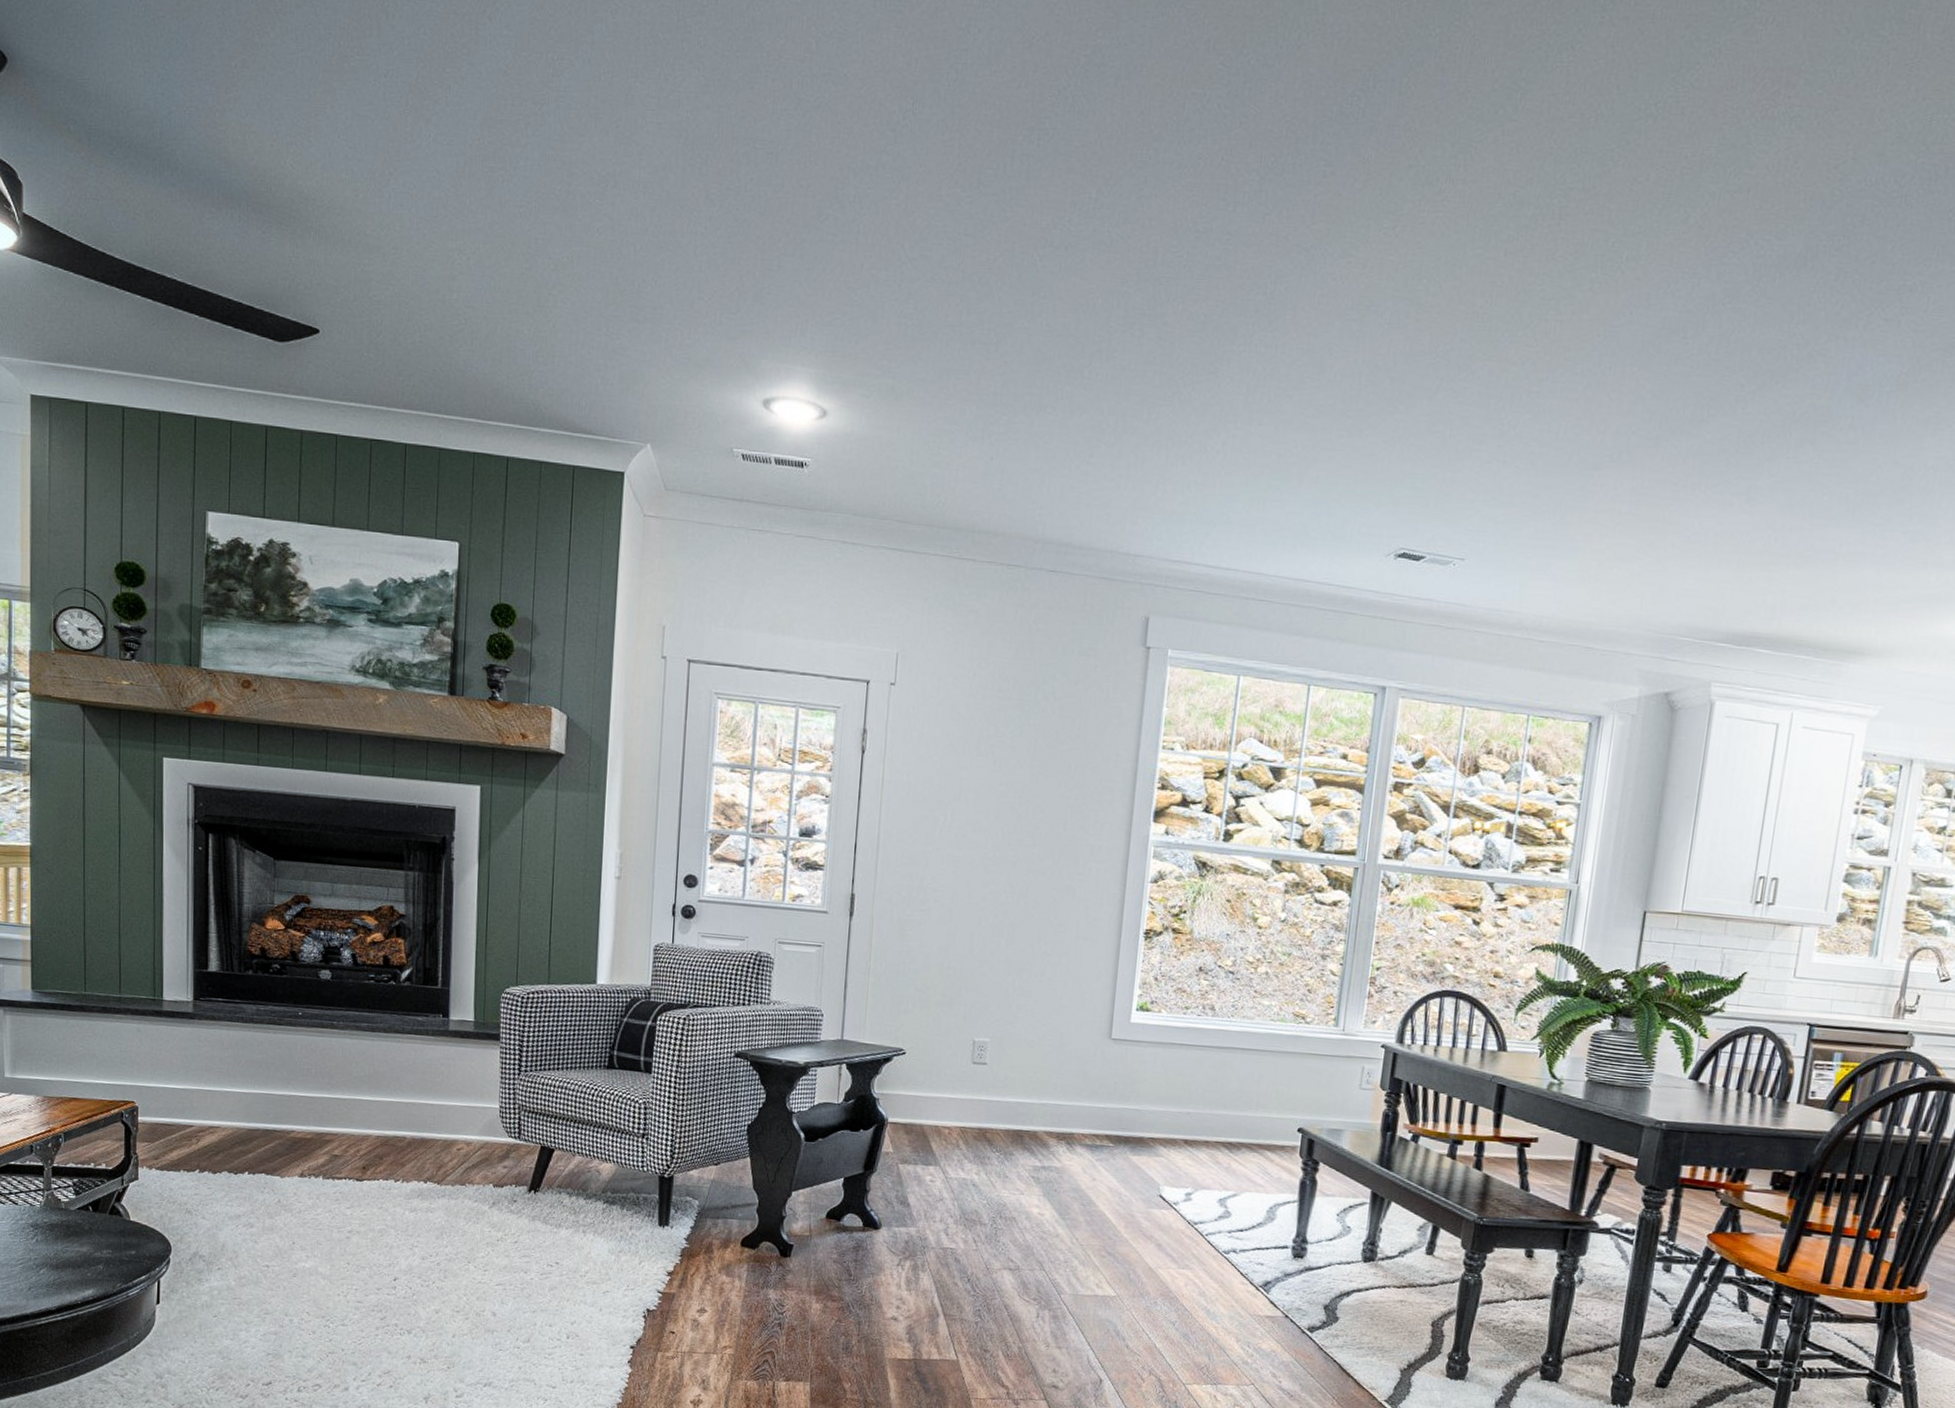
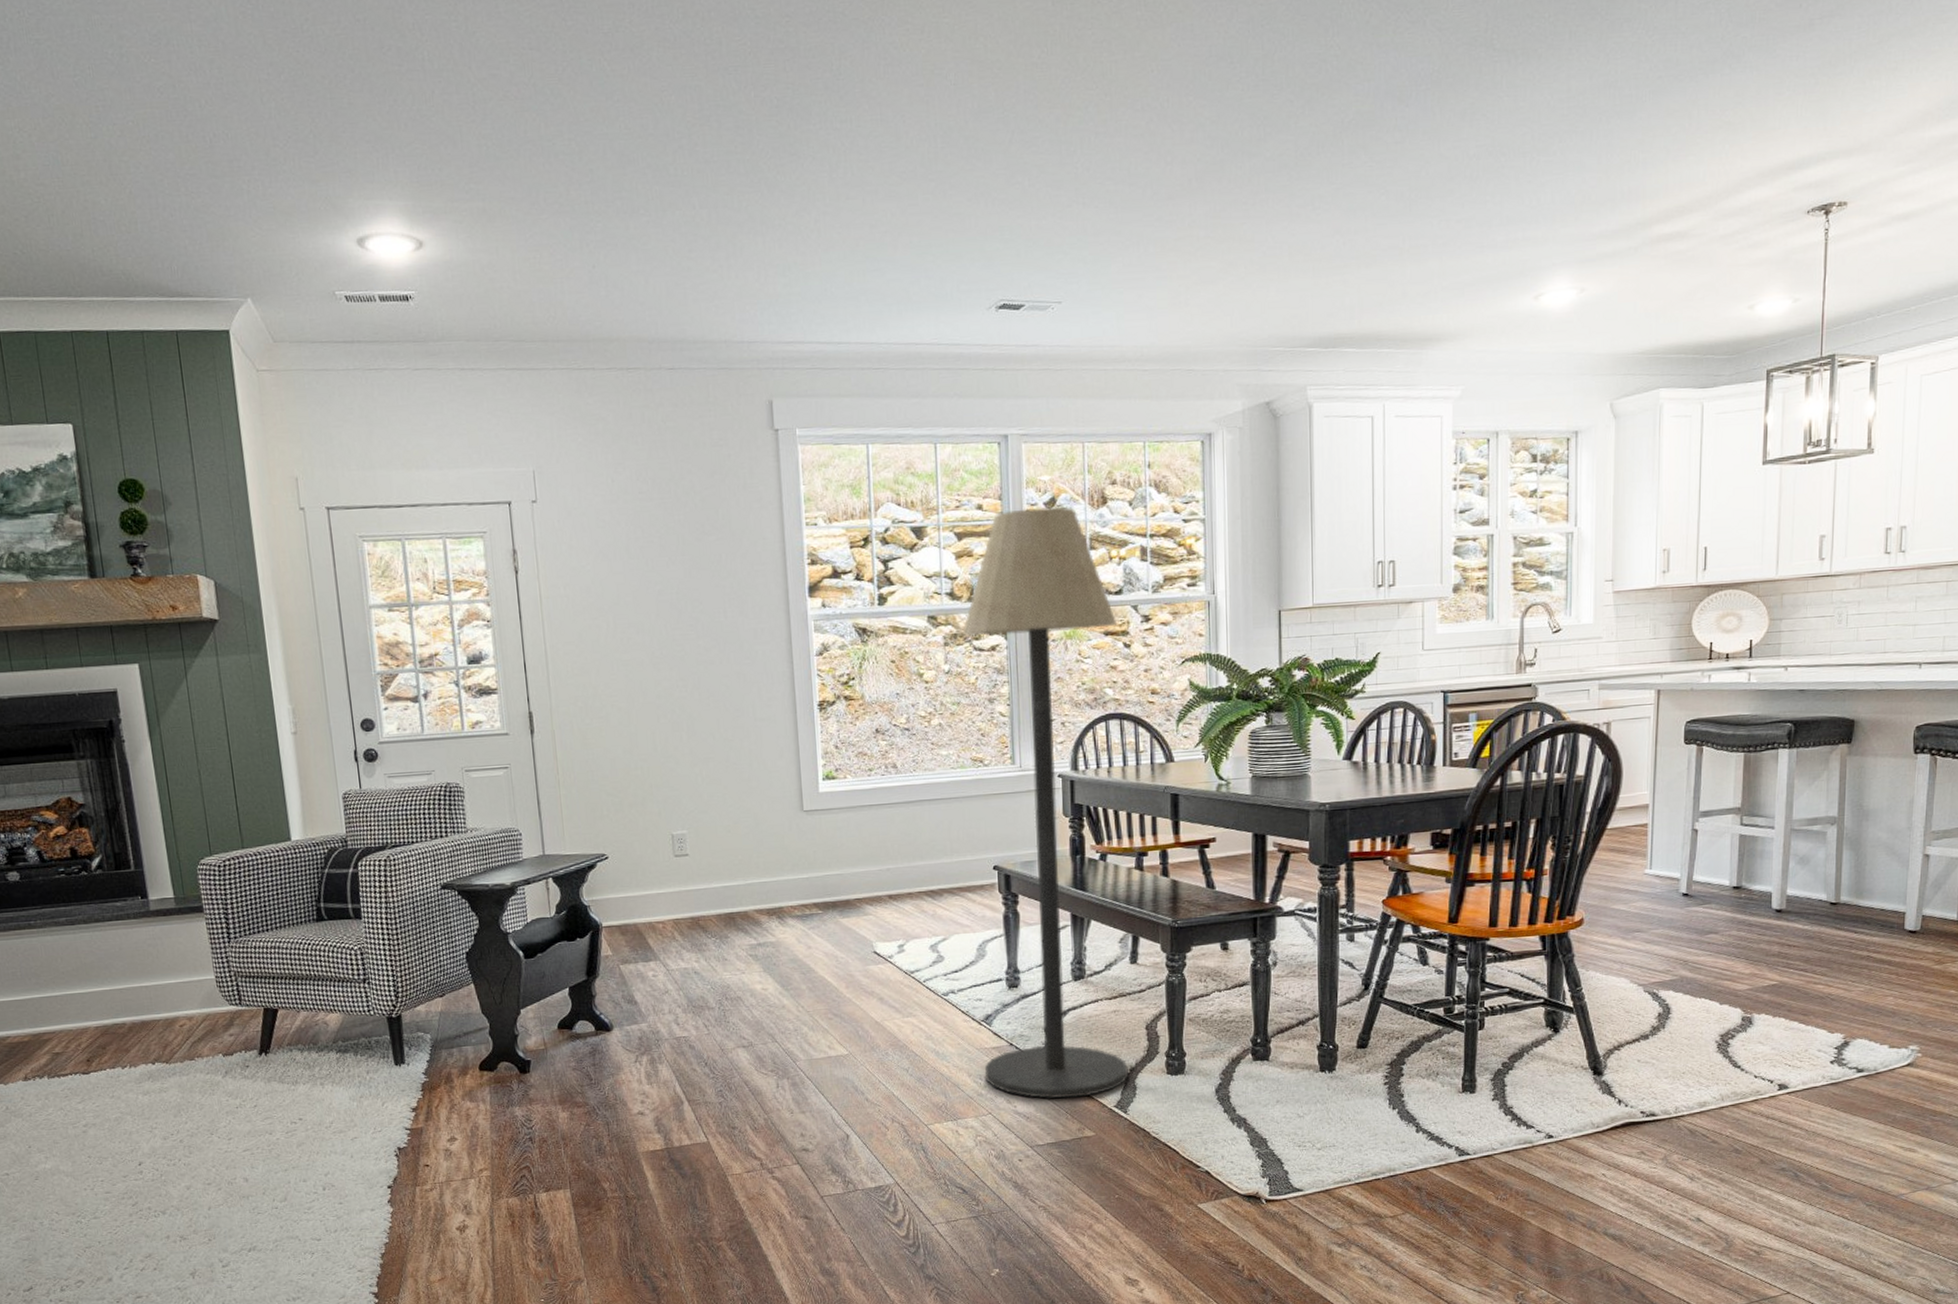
floor lamp: none [1253,764,1470,1385] -> present [962,507,1128,1099]

